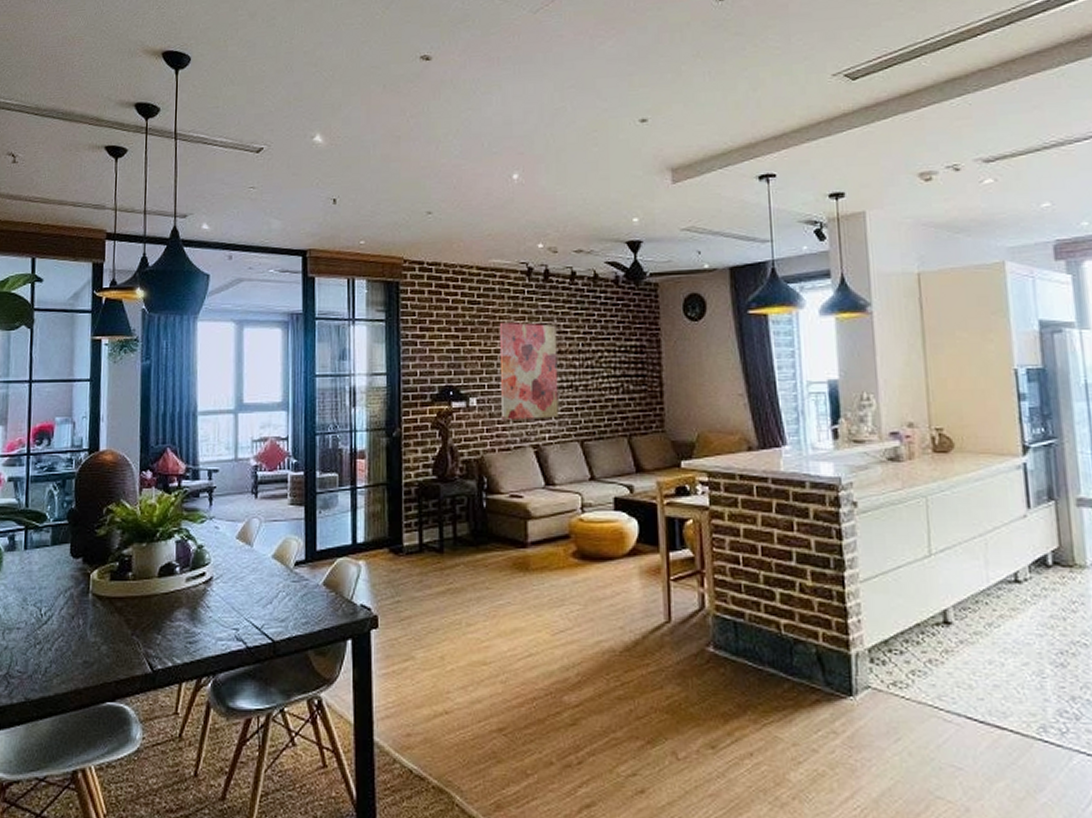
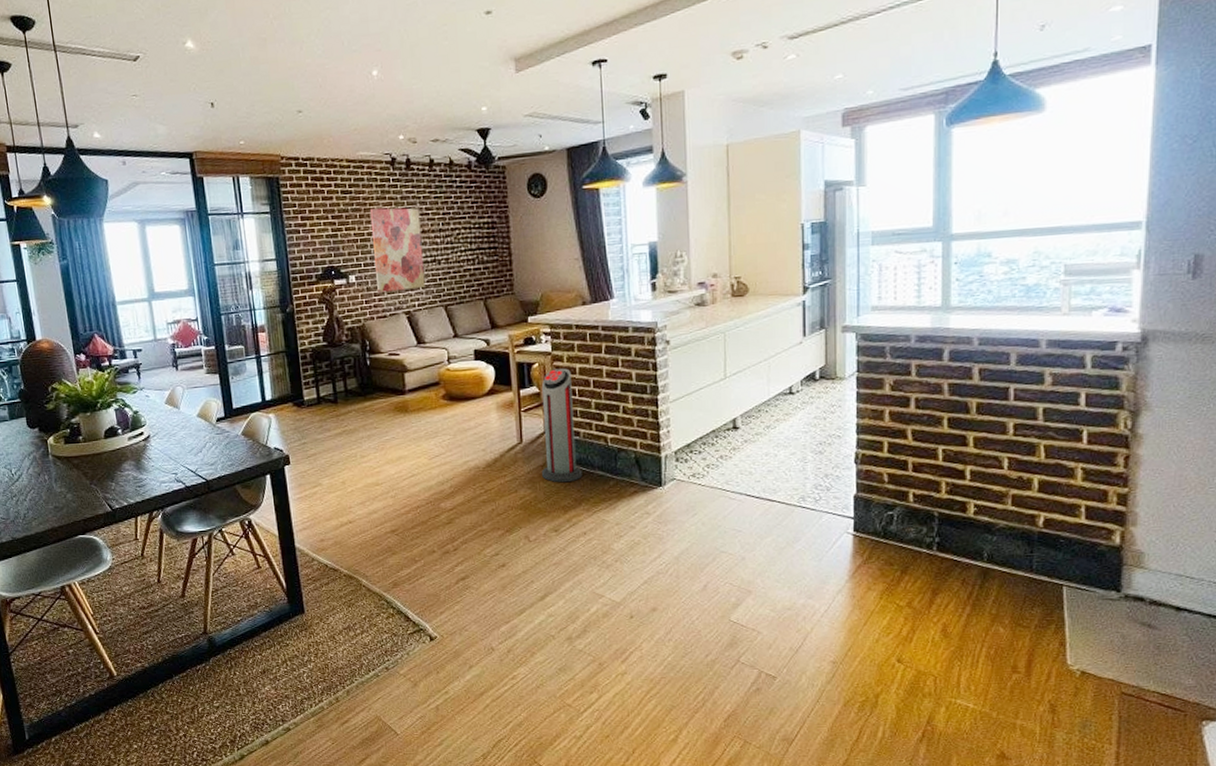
air purifier: none [695,528,748,681] -> present [542,368,582,483]

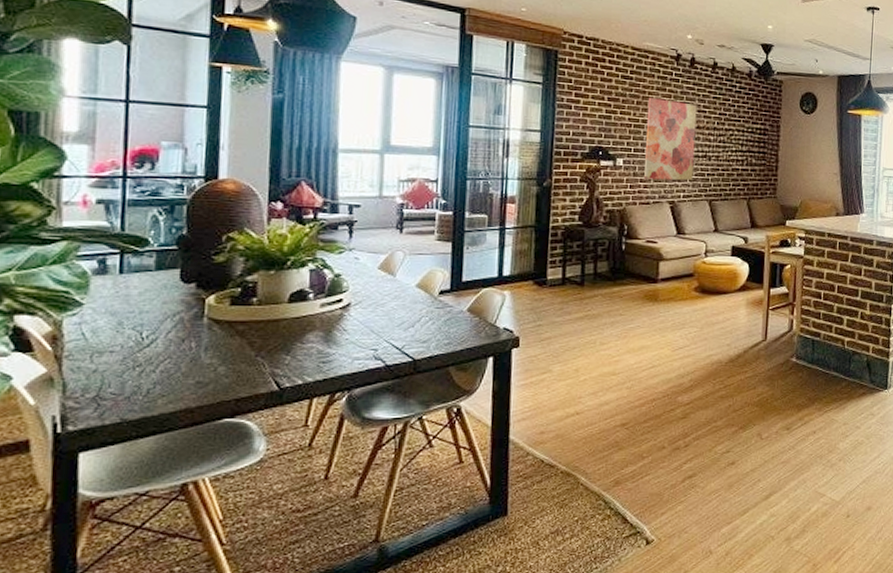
air purifier: present [542,368,582,483] -> none [781,272,819,382]

